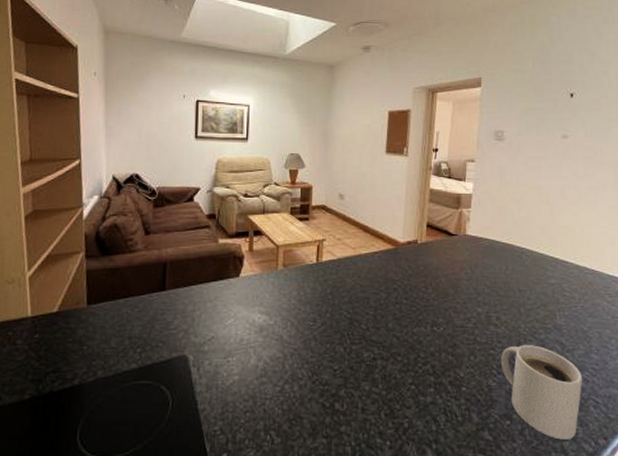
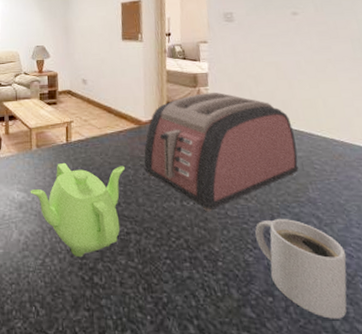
teapot: none [272,284,377,384] -> present [30,162,125,258]
toaster: none [397,214,550,338] -> present [144,92,299,212]

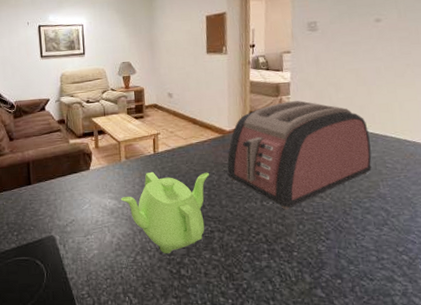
mug: present [255,219,347,319] -> none [328,213,410,295]

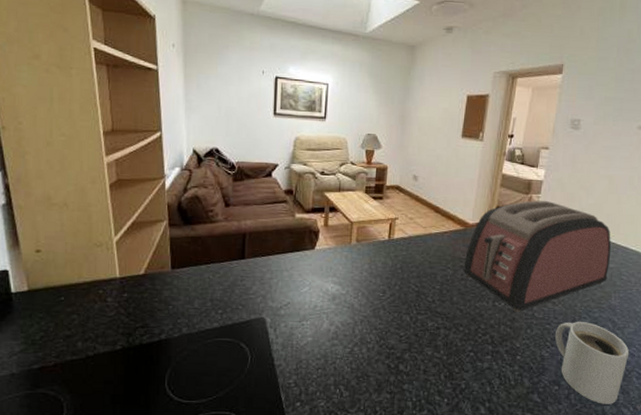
teapot: present [120,171,209,254] -> none [345,258,444,348]
mug: none [328,213,410,295] -> present [555,322,630,404]

